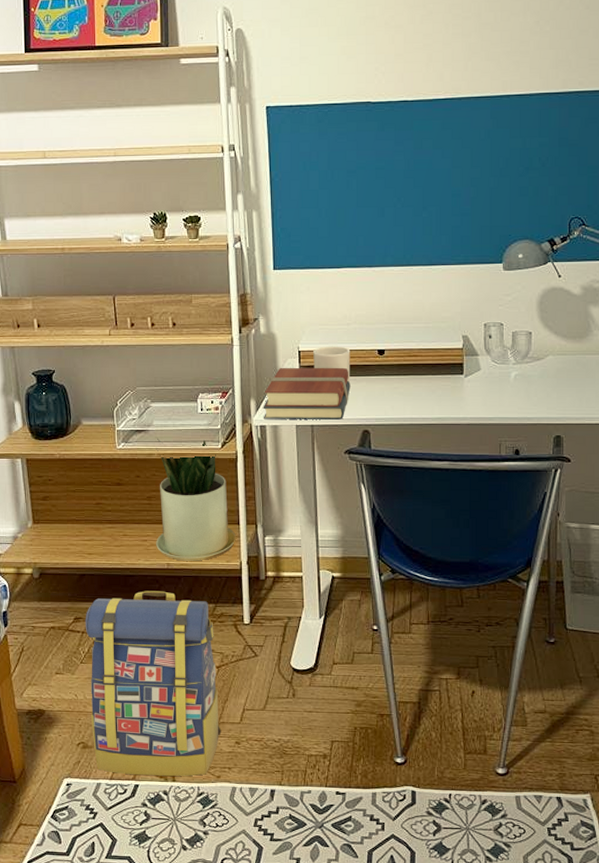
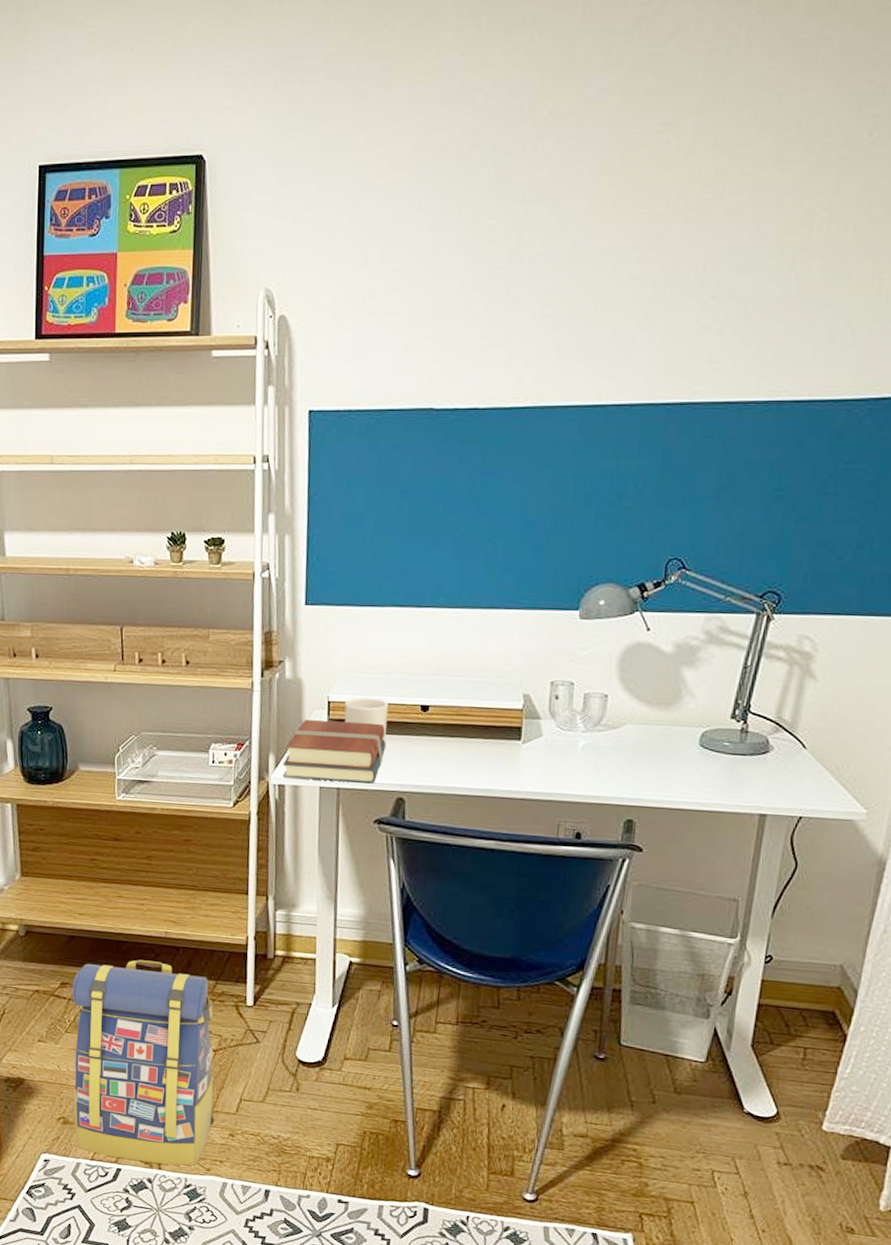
planter: present [156,438,236,561] -> none [154,790,244,932]

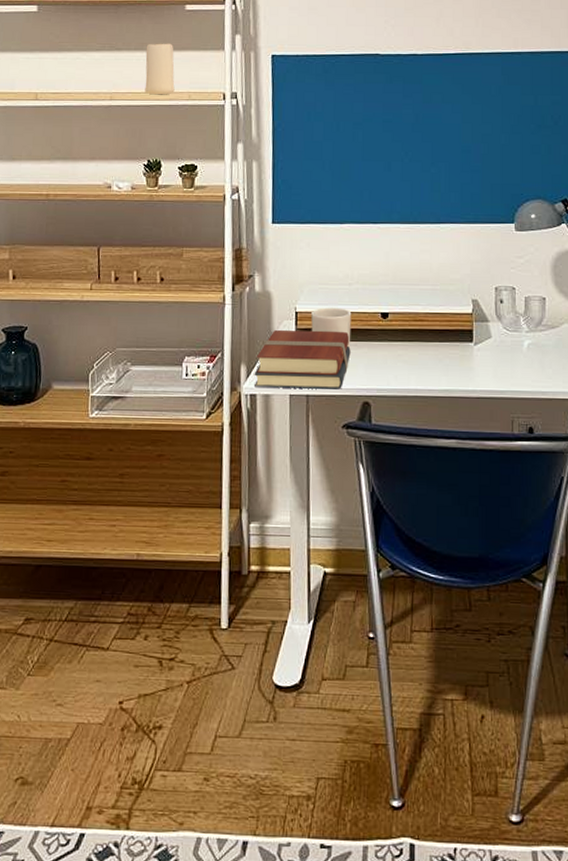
backpack: present [72,959,215,1166] -> none [34,586,188,823]
candle: none [167,397,200,457] -> present [145,43,175,94]

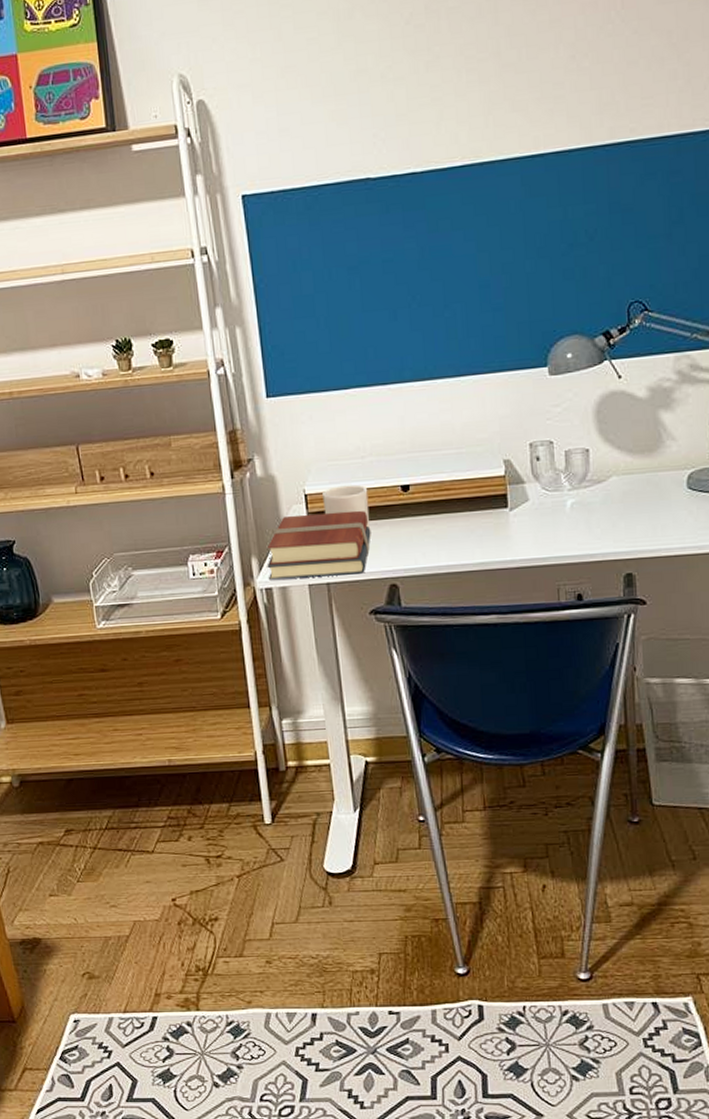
candle: present [145,43,175,94] -> none [93,195,134,261]

